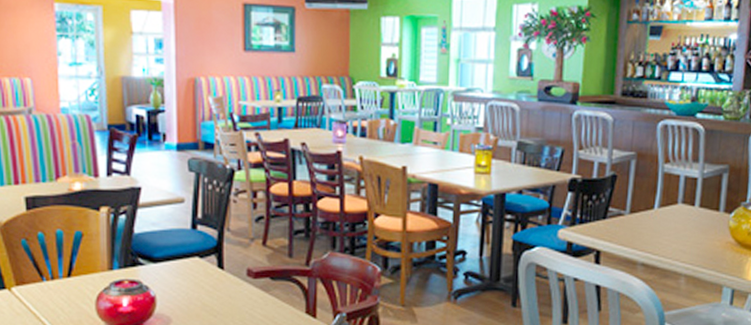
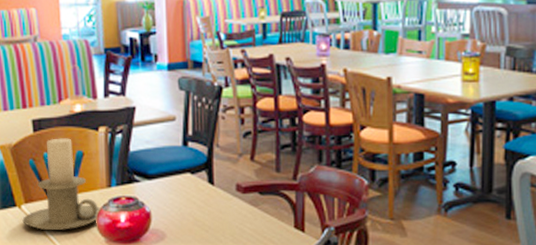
candle holder: none [12,217,101,315] -> present [22,138,101,231]

